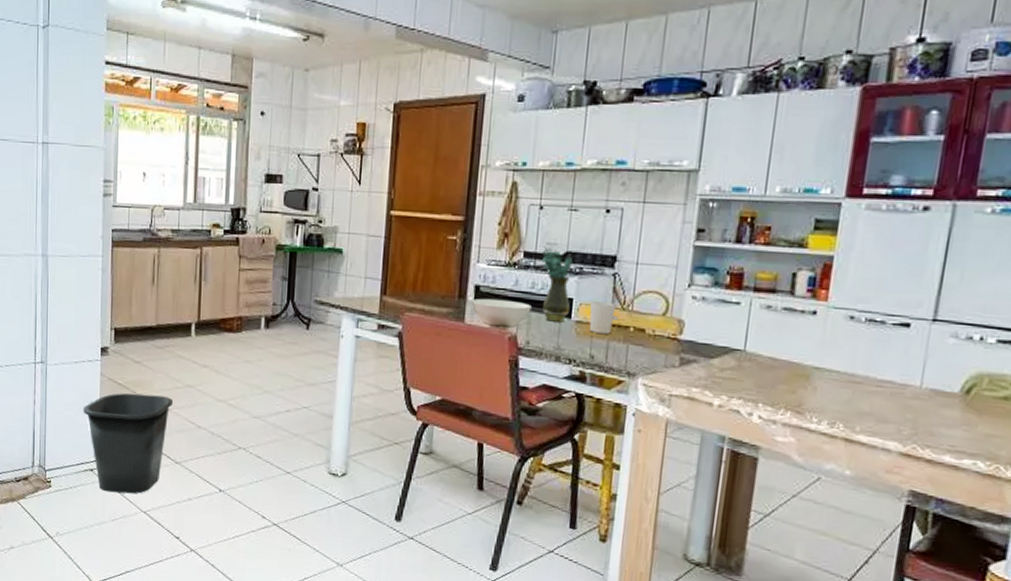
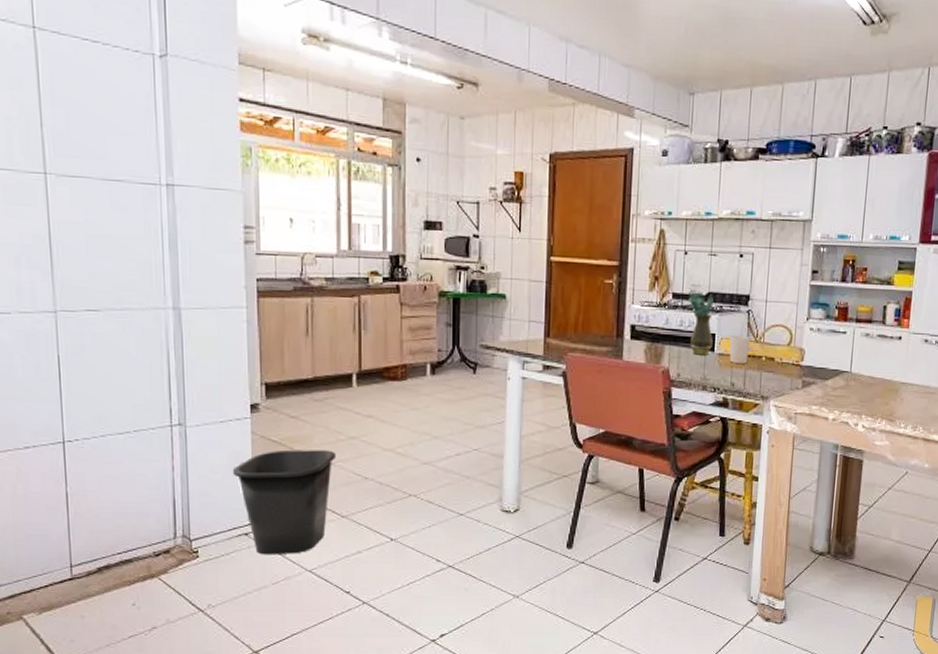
bowl: present [472,298,531,328] -> none [629,336,681,362]

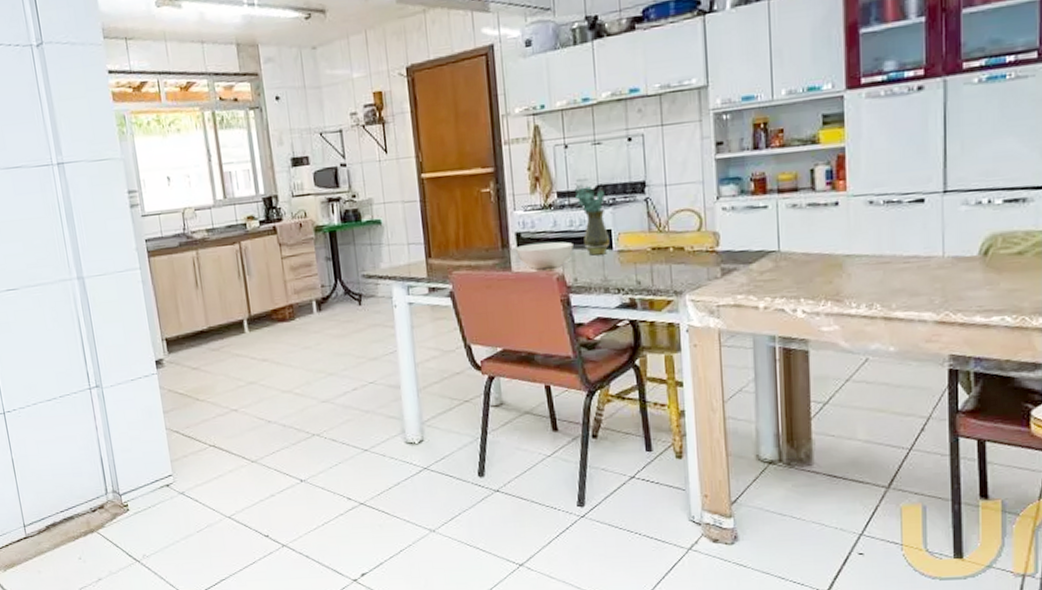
waste bin: present [232,449,337,554] -> none [147,397,239,504]
bowl: none [629,336,681,362] -> present [516,241,574,270]
cup: present [729,335,753,364] -> none [628,227,657,259]

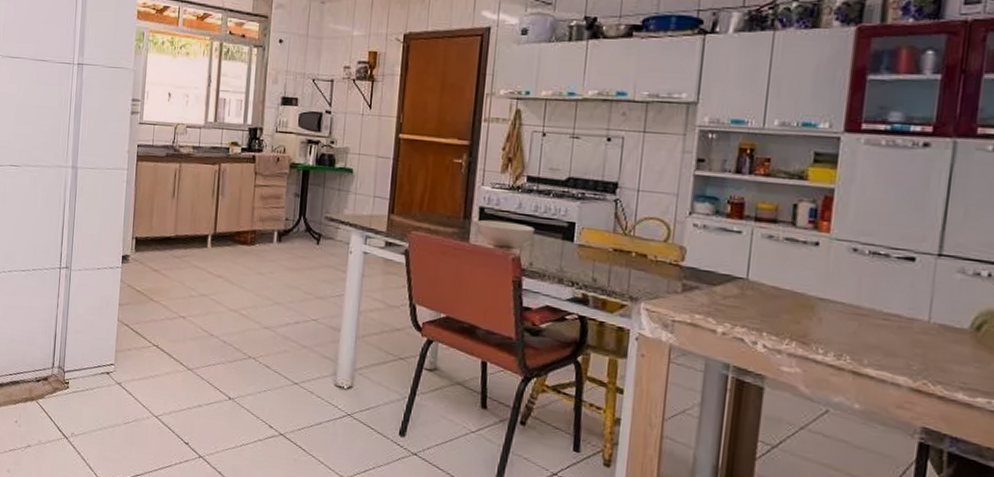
vase: present [575,183,610,256] -> none [545,171,575,245]

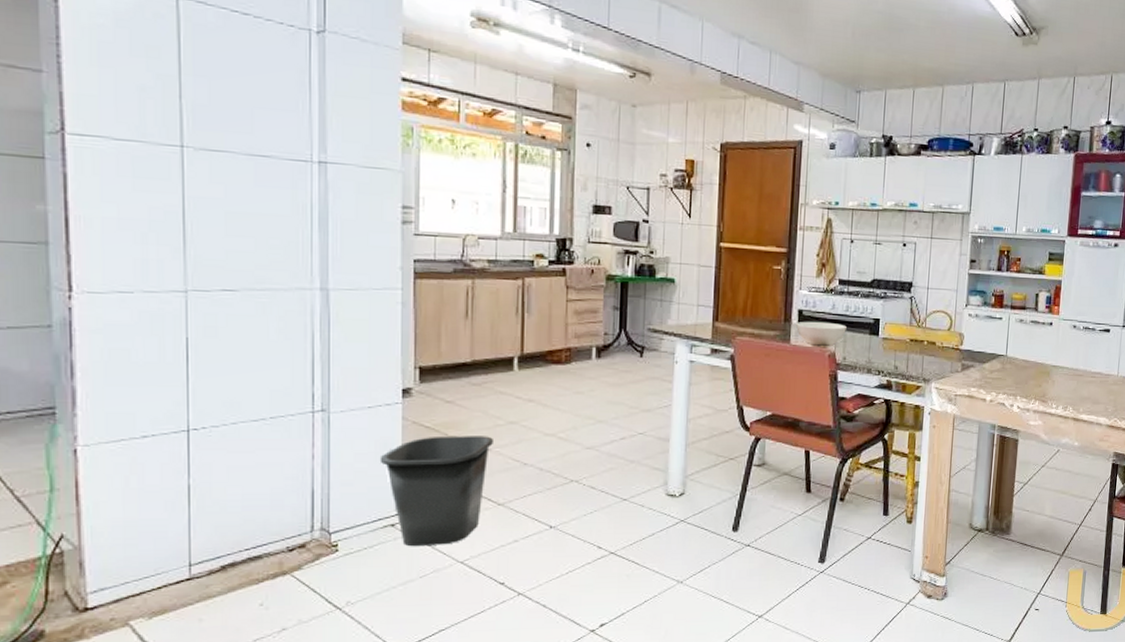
waste bin: none [102,299,189,398] -> present [379,435,495,546]

